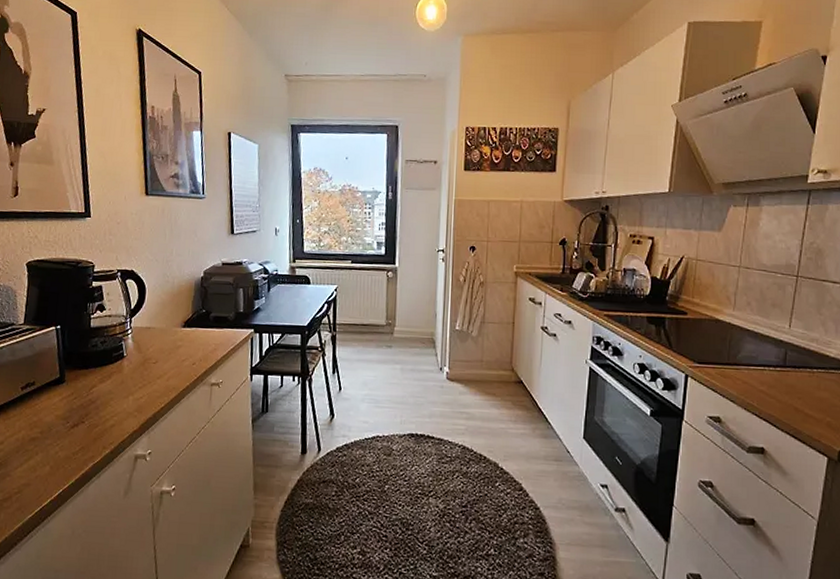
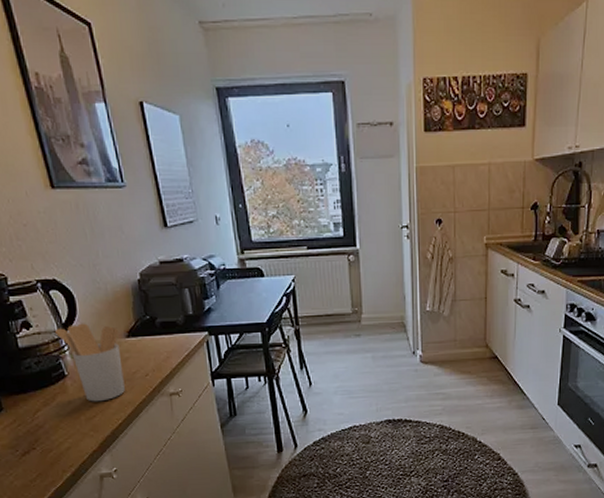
utensil holder: none [123,310,178,384] -> present [54,323,125,402]

